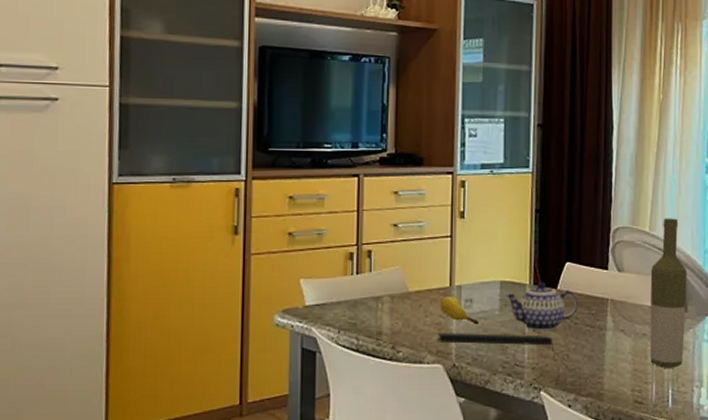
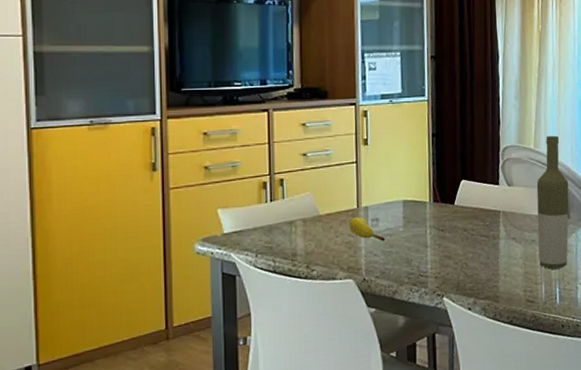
notepad: present [437,332,555,359] -> none [348,246,455,268]
teapot: present [506,282,578,331] -> none [408,199,474,244]

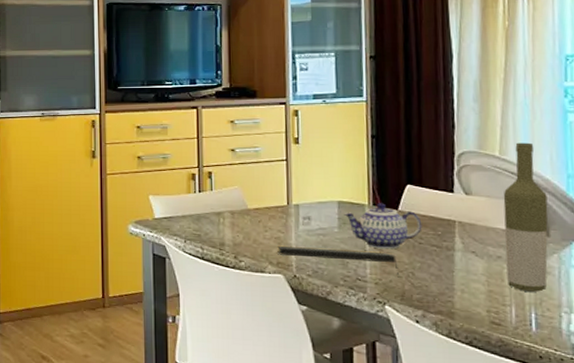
notepad: none [348,246,455,268] -> present [277,245,399,276]
fruit: present [349,217,386,242] -> none [279,214,319,241]
teapot: none [408,199,474,244] -> present [344,203,422,250]

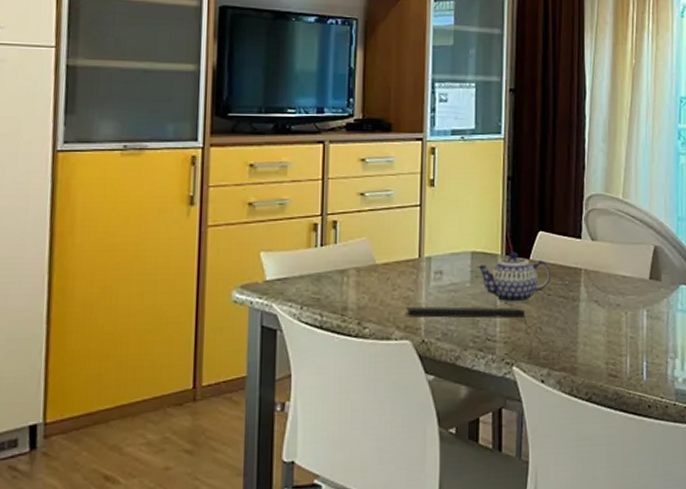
bottle: present [503,142,548,292] -> none [623,185,661,339]

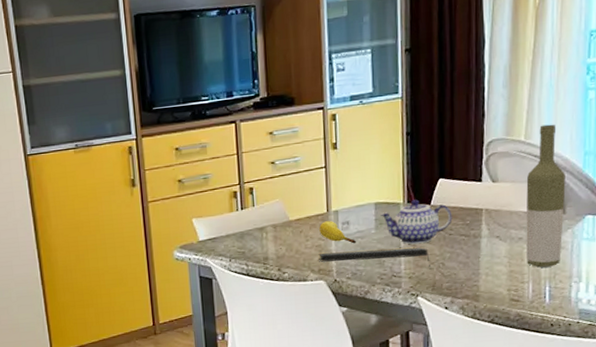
fruit: none [409,268,450,298] -> present [319,221,357,244]
bottle: none [623,185,661,339] -> present [526,124,566,268]

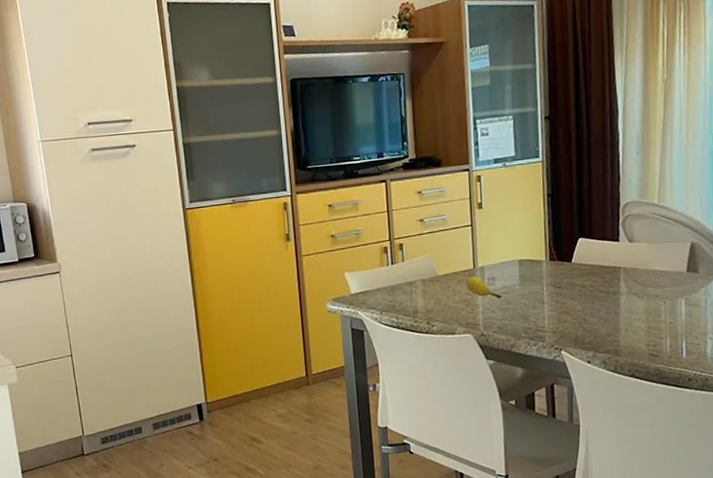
notepad: present [318,247,430,268] -> none [466,303,573,323]
teapot: present [380,199,453,245] -> none [524,257,593,300]
bottle: present [526,124,566,268] -> none [661,188,698,324]

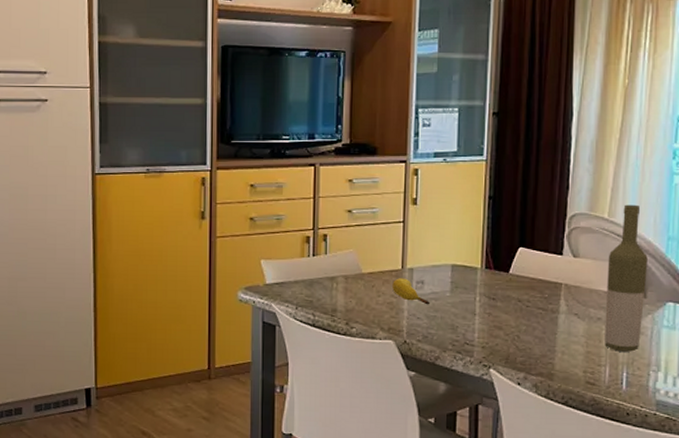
bottle: none [661,188,698,324] -> present [605,204,648,352]

